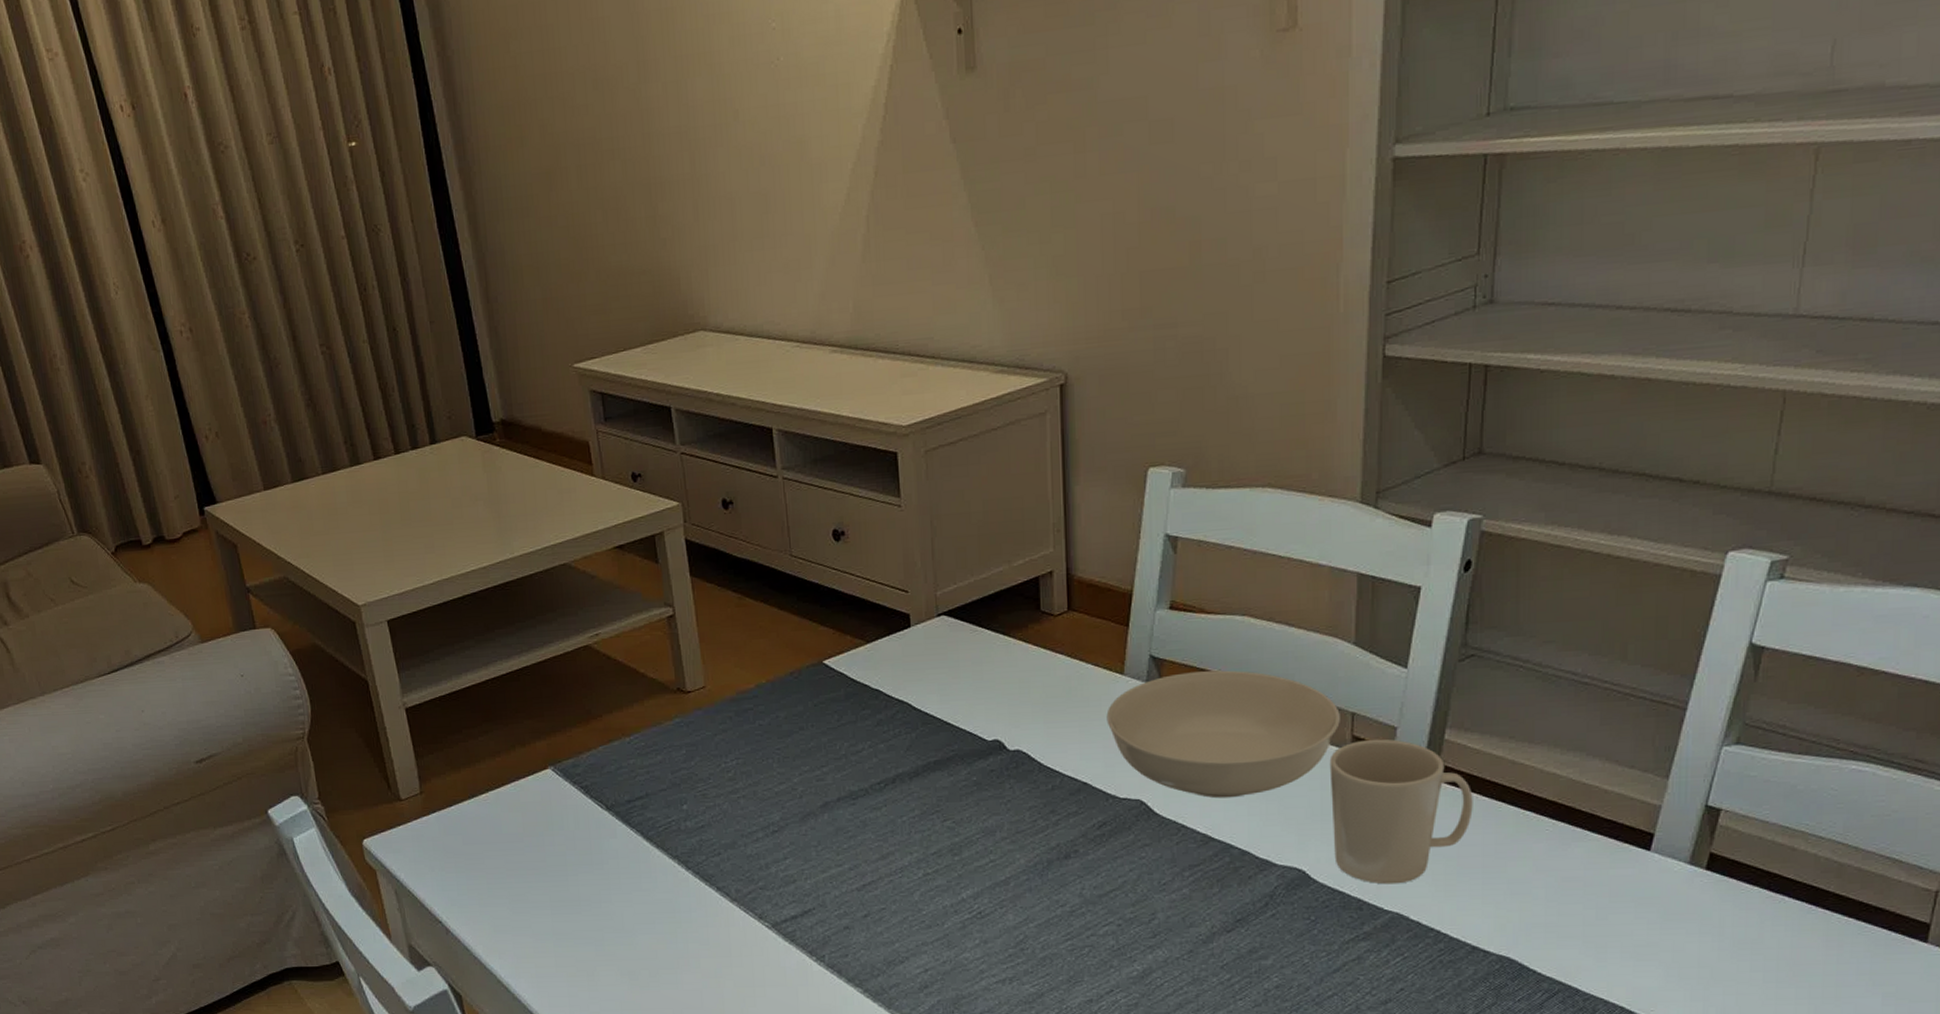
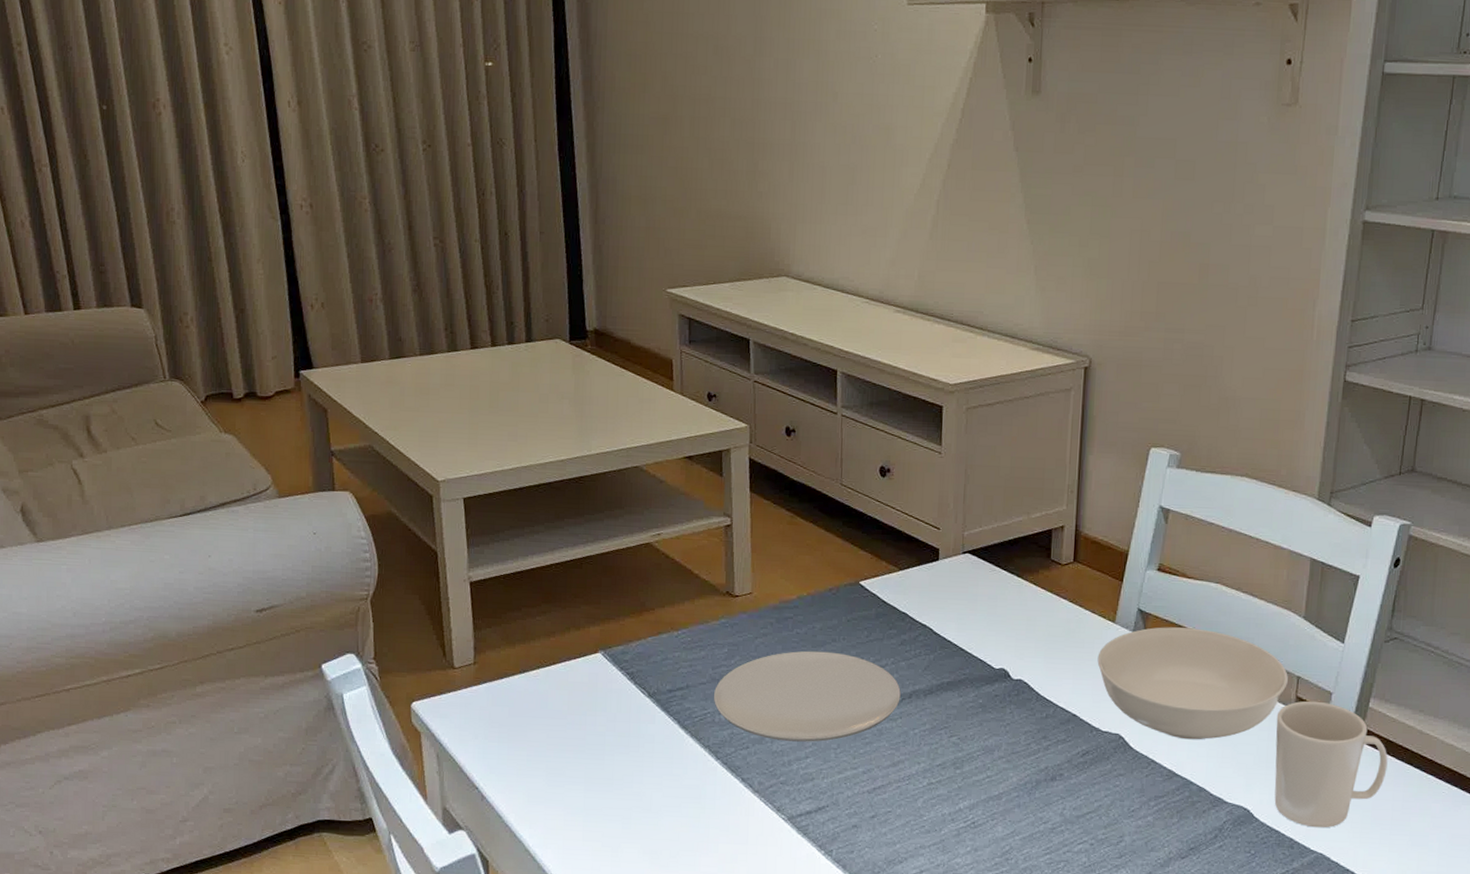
plate: none [676,741,883,843] -> present [714,650,901,742]

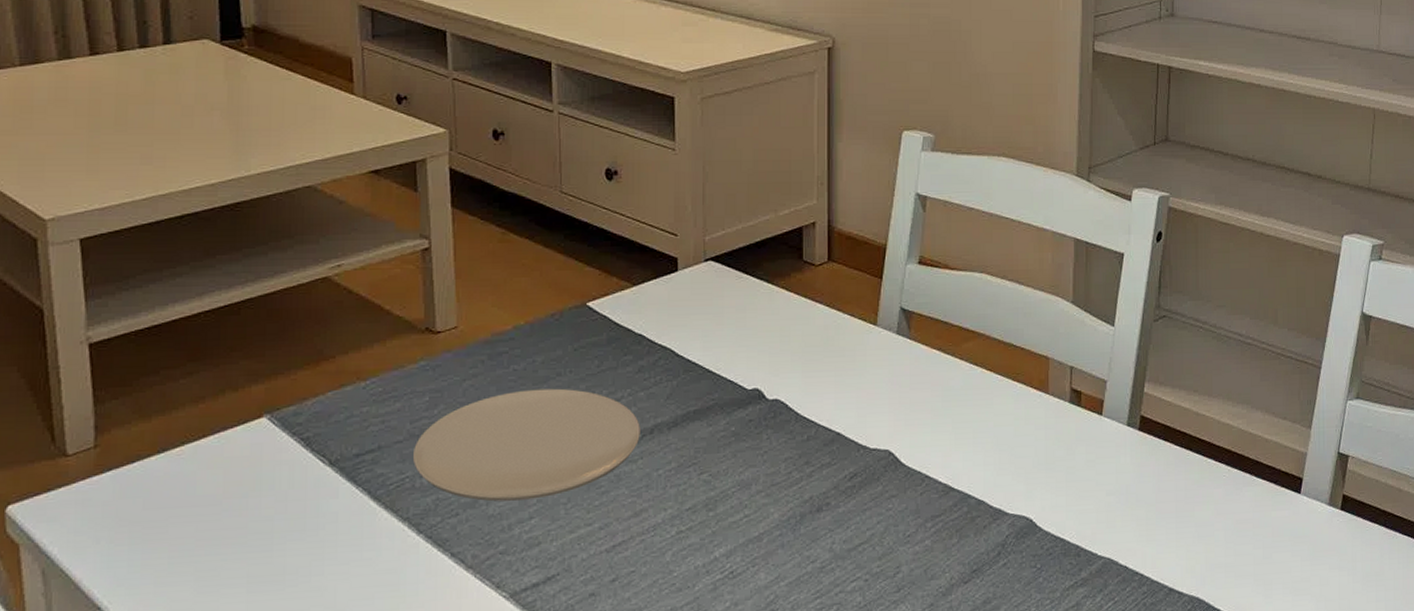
bowl: present [1097,627,1288,740] -> none [860,324,1061,449]
mug: present [1274,700,1388,828] -> none [1052,391,1167,531]

